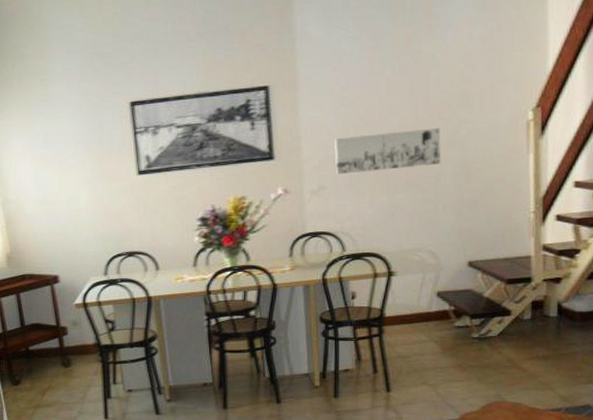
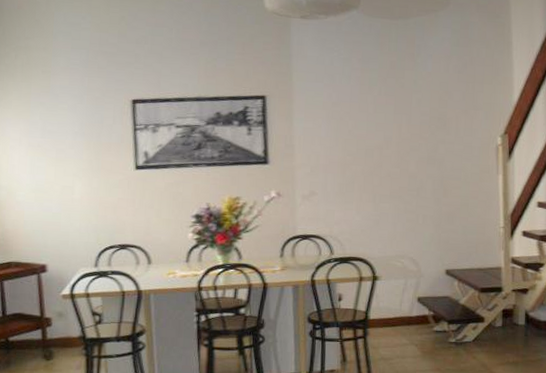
wall art: present [334,128,441,175] -> none [325,145,422,182]

